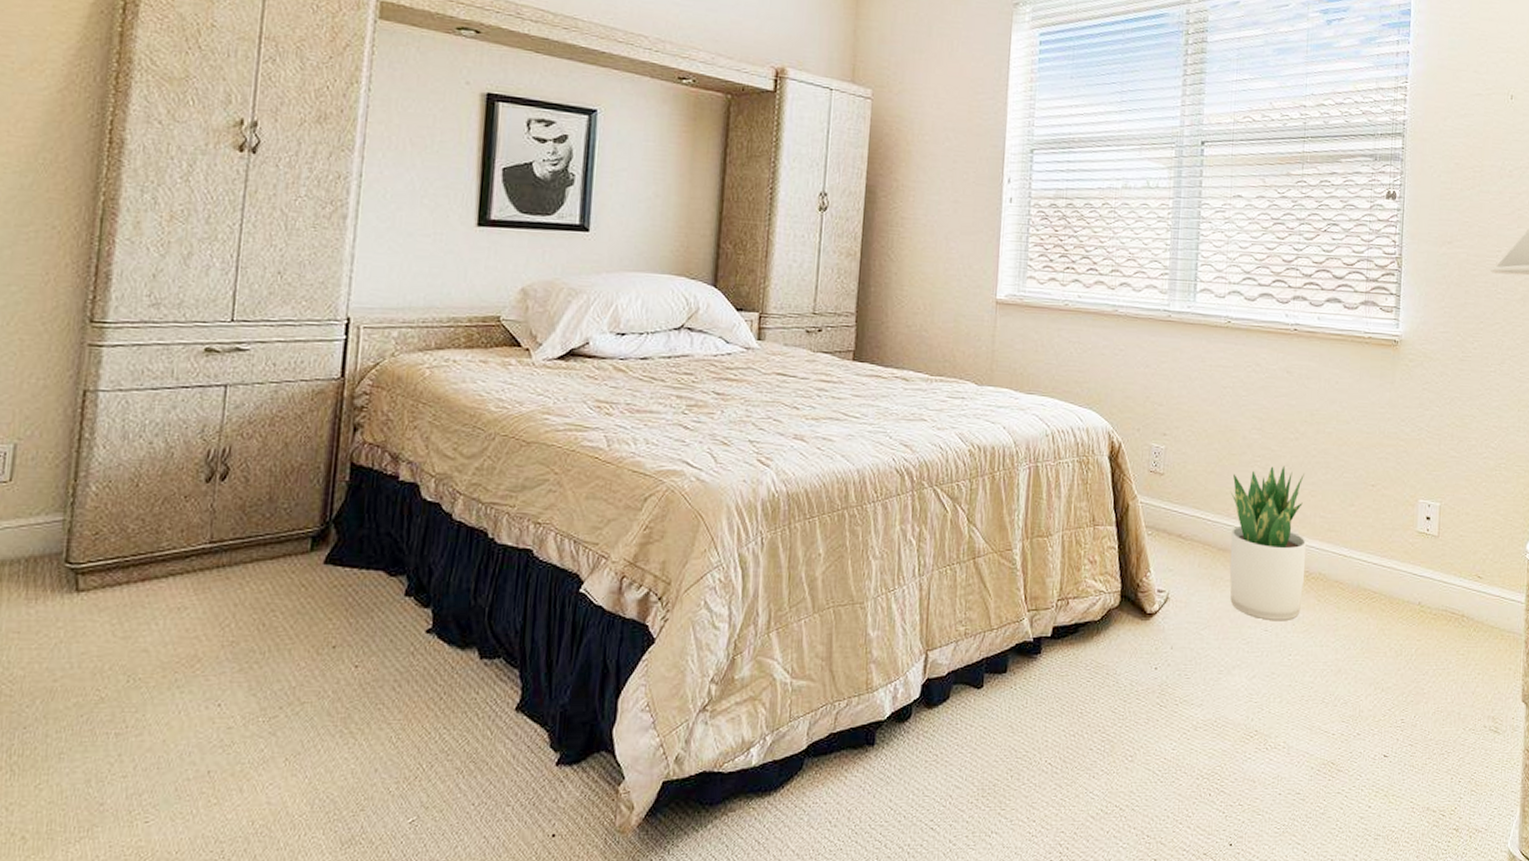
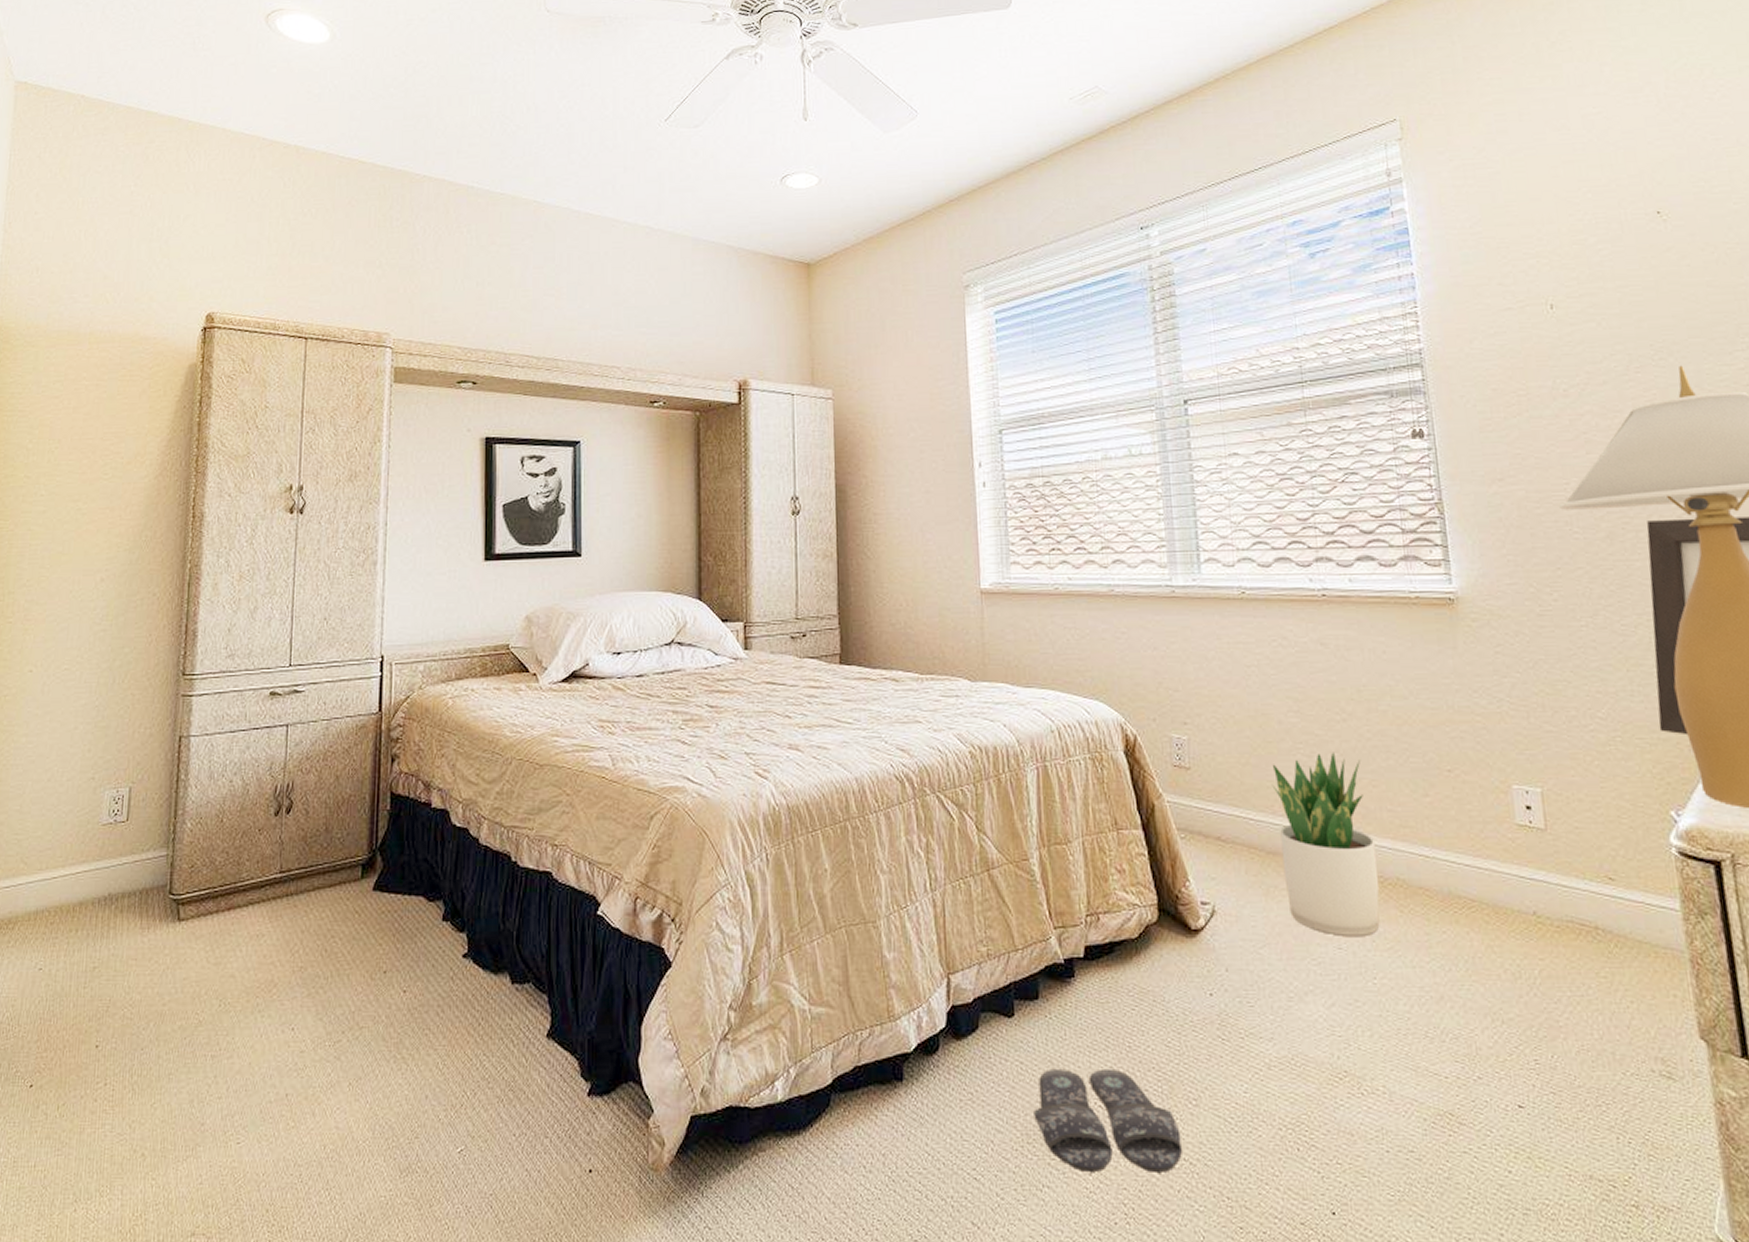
slippers: none [990,731,1115,819] -> present [1034,1068,1182,1172]

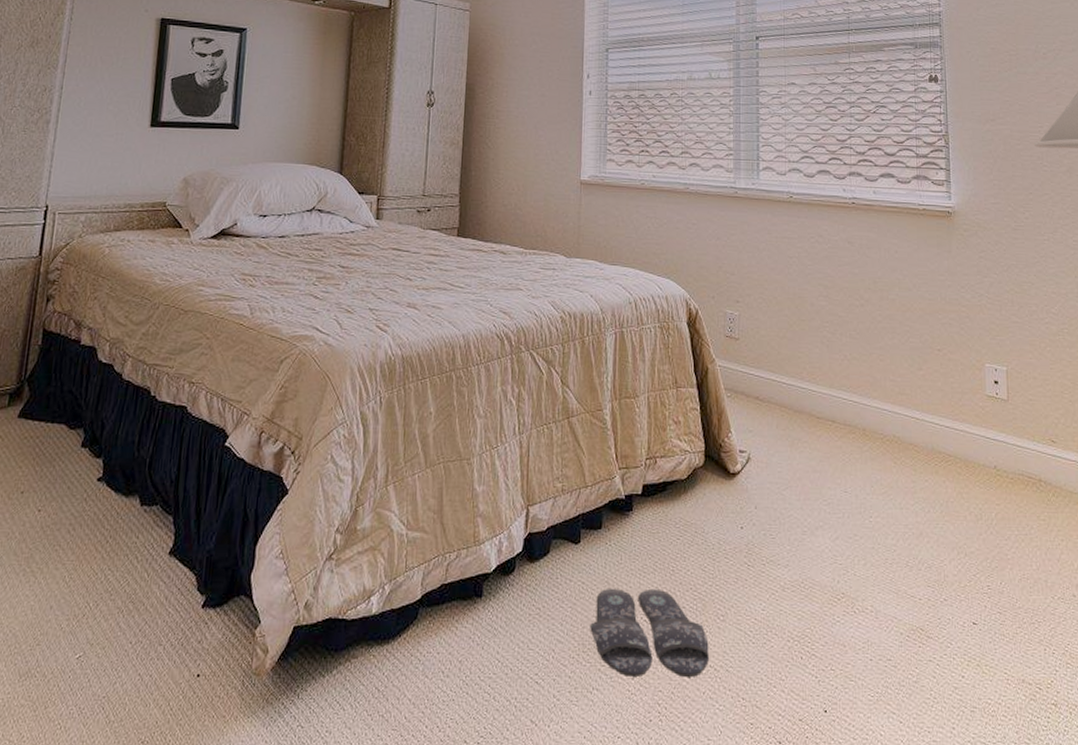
planter: present [1271,752,1380,936] -> none [802,331,880,482]

